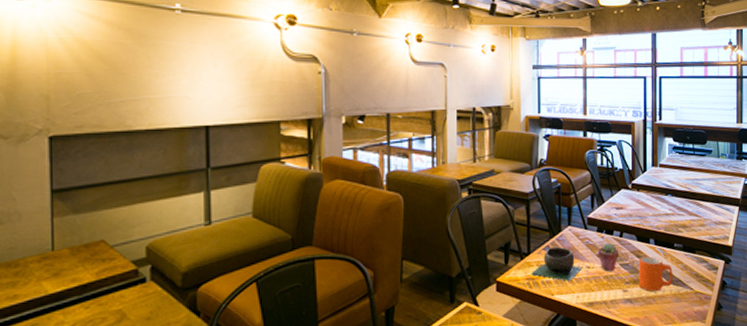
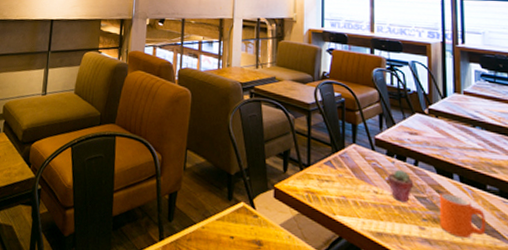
bowl: present [531,246,582,281] -> none [311,162,369,203]

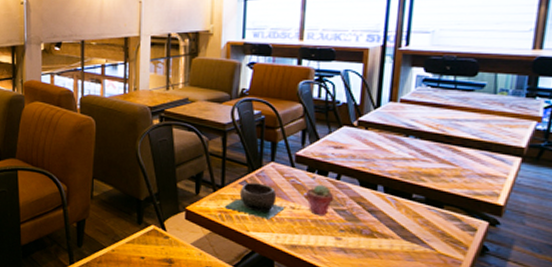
bowl: none [311,162,369,203] -> present [224,182,285,219]
mug: present [439,193,486,239] -> none [357,204,407,246]

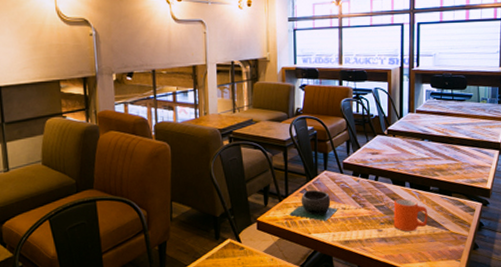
potted succulent: present [306,184,335,216] -> none [353,186,375,213]
mug: none [357,204,407,246] -> present [393,198,428,232]

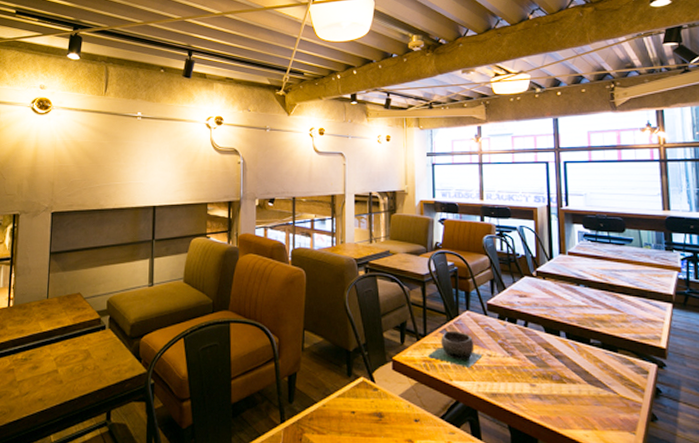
mug: present [393,198,428,232] -> none [547,350,590,391]

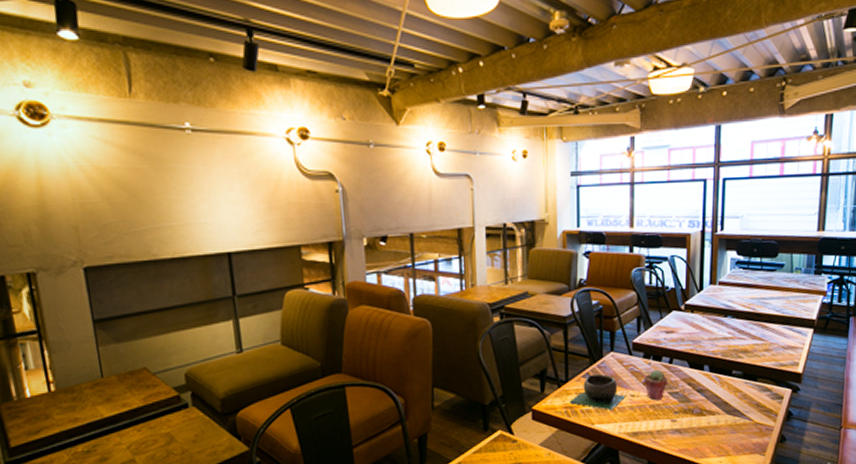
potted succulent: none [500,331,525,363] -> present [644,369,668,401]

